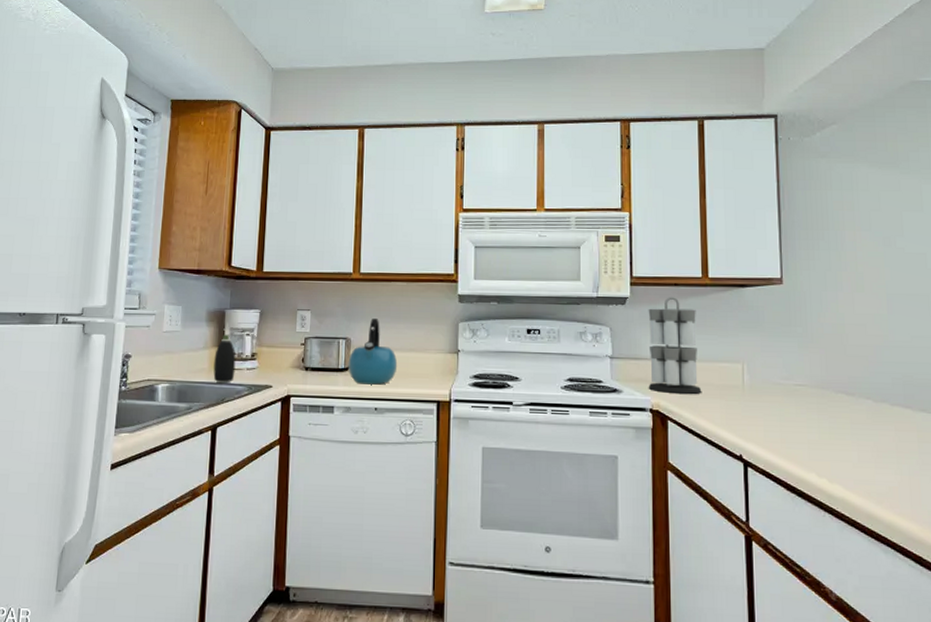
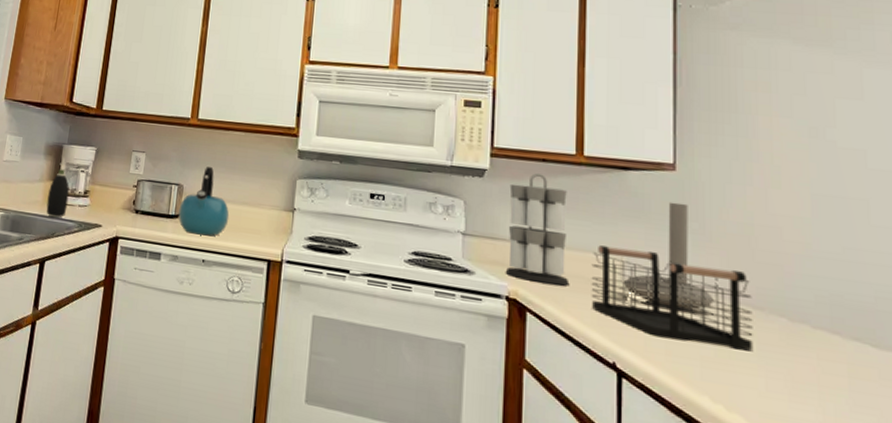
dish rack: none [719,355,848,431] -> present [591,245,754,351]
paper towel holder: none [746,311,816,402] -> present [624,202,713,309]

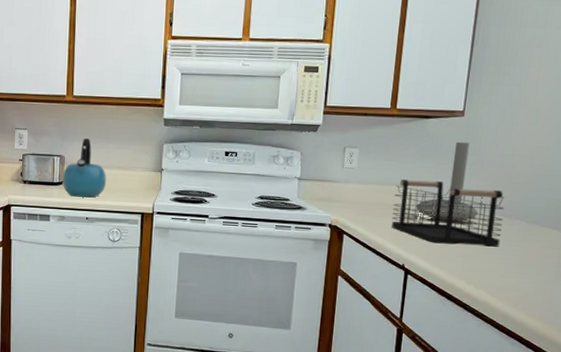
spice rack: present [505,173,570,286] -> none [329,126,381,213]

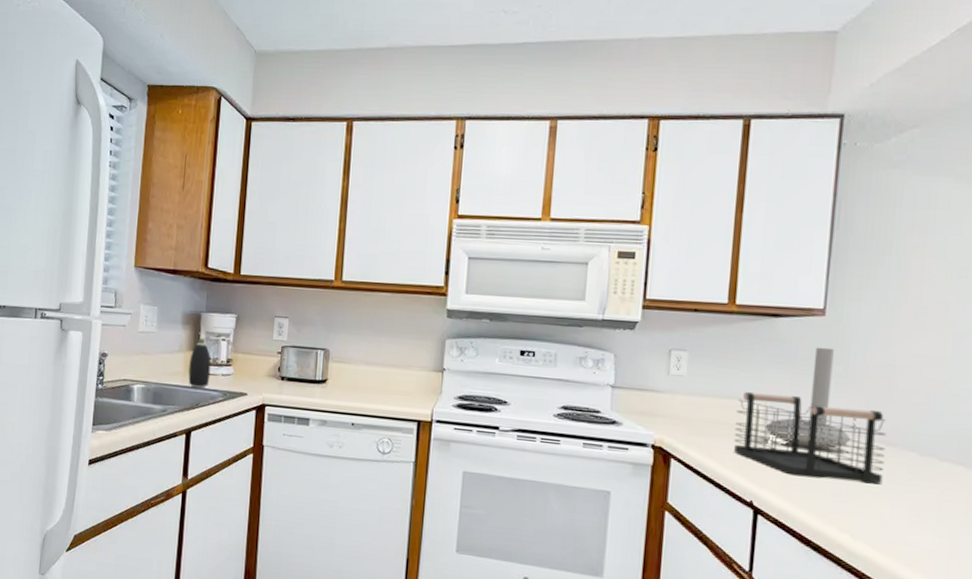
kettle: present [62,138,107,198] -> none [325,330,378,400]

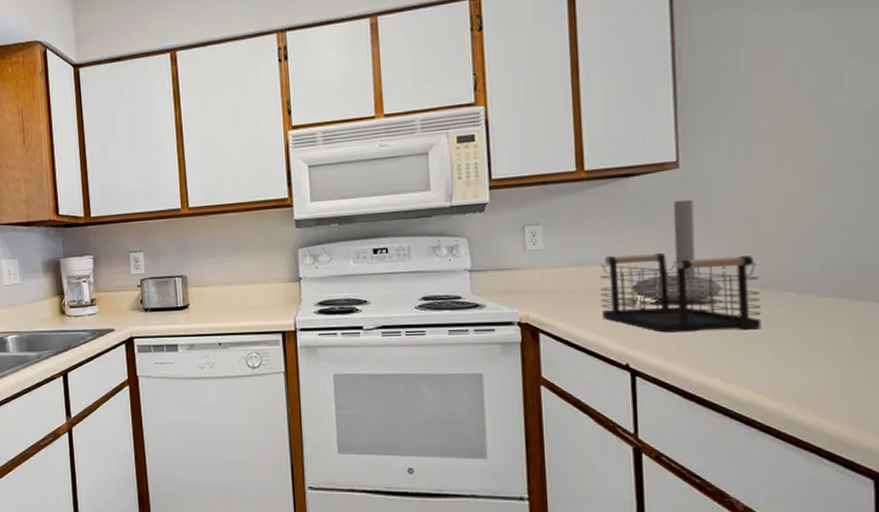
soap dispenser: present [188,332,211,387] -> none [55,277,78,330]

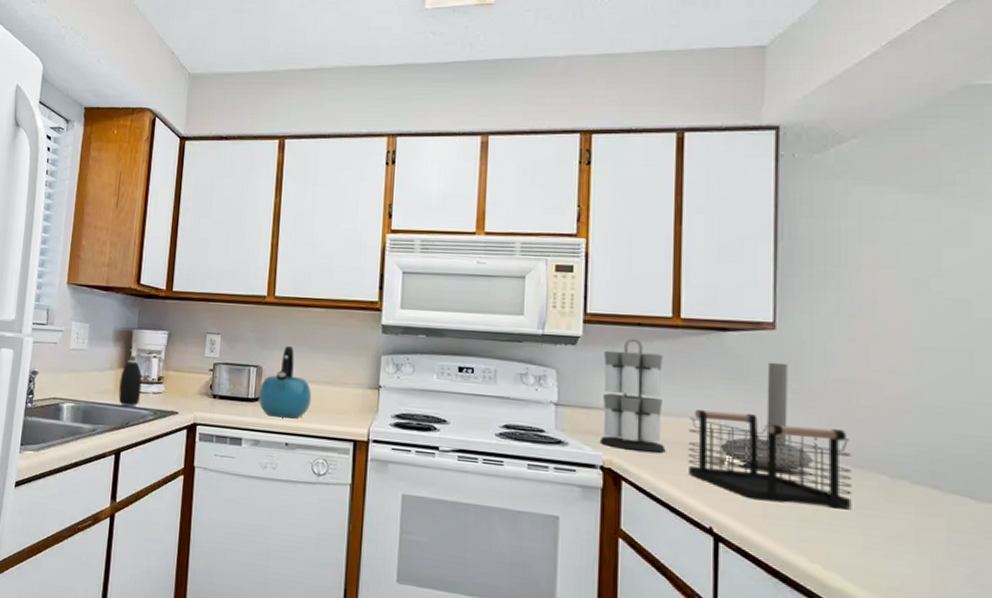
soap dispenser: none [55,277,78,330] -> present [118,349,142,406]
kettle: none [186,253,238,321] -> present [258,346,312,419]
spice rack: none [511,197,579,304] -> present [599,338,666,453]

